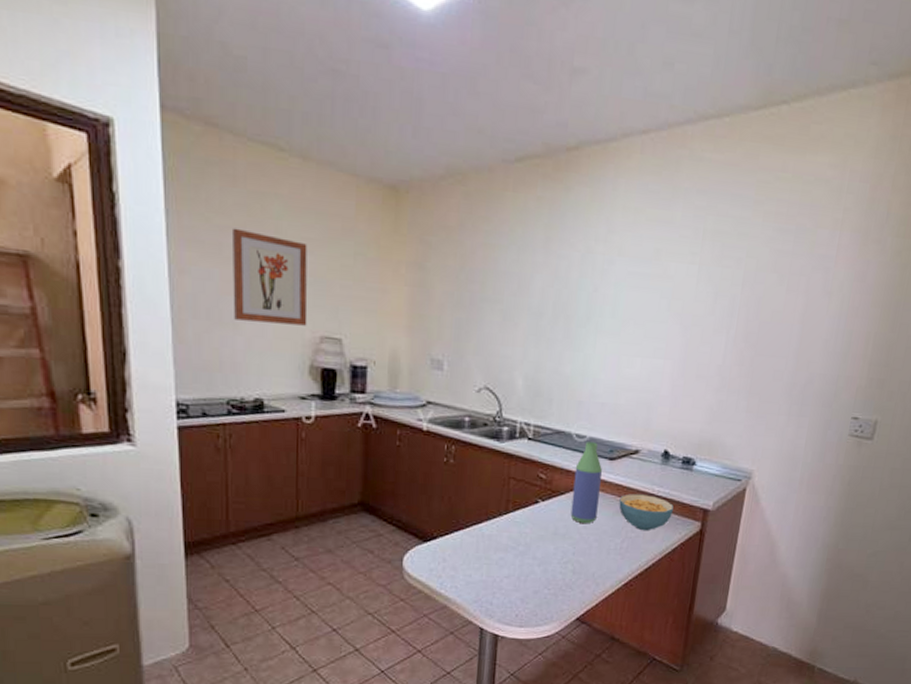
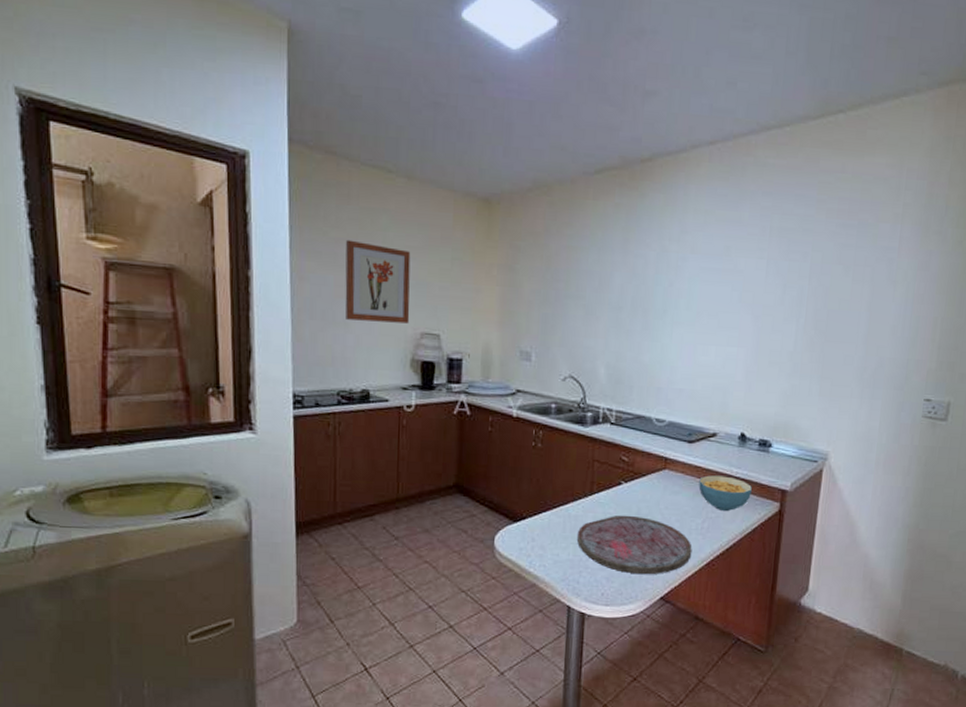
cutting board: none [490,534,610,596] -> present [576,515,692,575]
bottle: present [570,442,602,524] -> none [652,426,682,505]

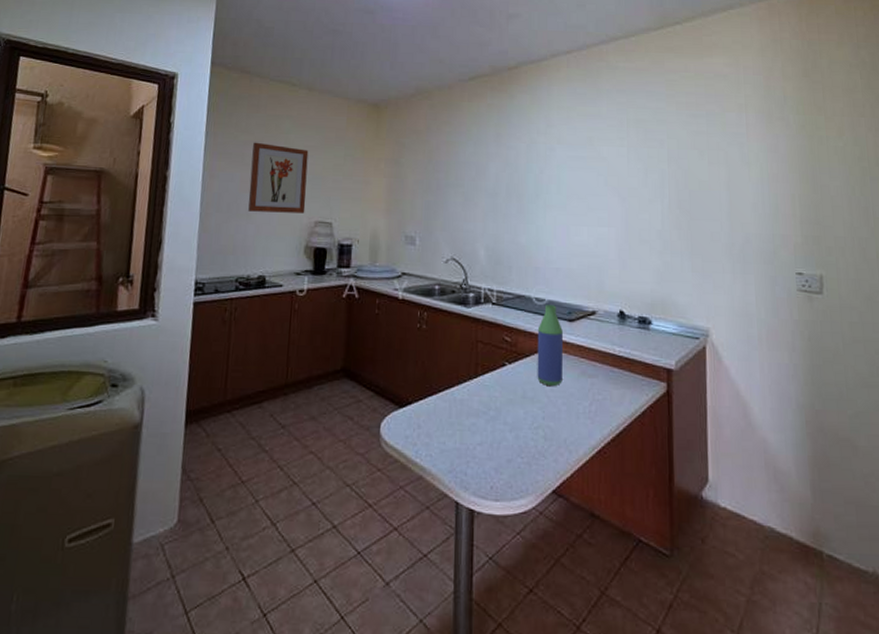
cutting board: present [576,515,692,575] -> none [463,398,582,465]
bottle: none [652,426,682,505] -> present [537,305,563,387]
cereal bowl: present [699,475,752,512] -> none [583,354,636,393]

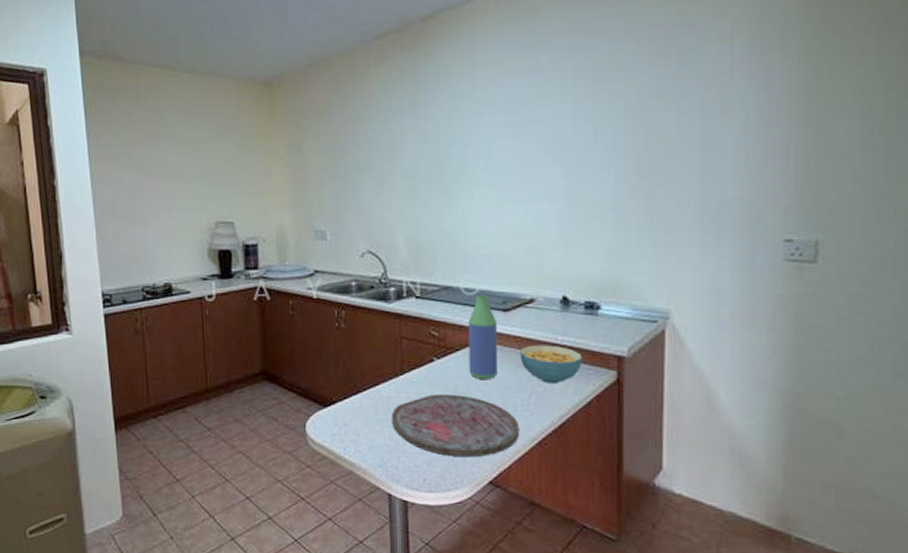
wall art: present [248,142,309,214] -> none [139,139,204,217]
cutting board: none [463,398,582,465] -> present [391,394,520,458]
cereal bowl: none [583,354,636,393] -> present [520,345,582,384]

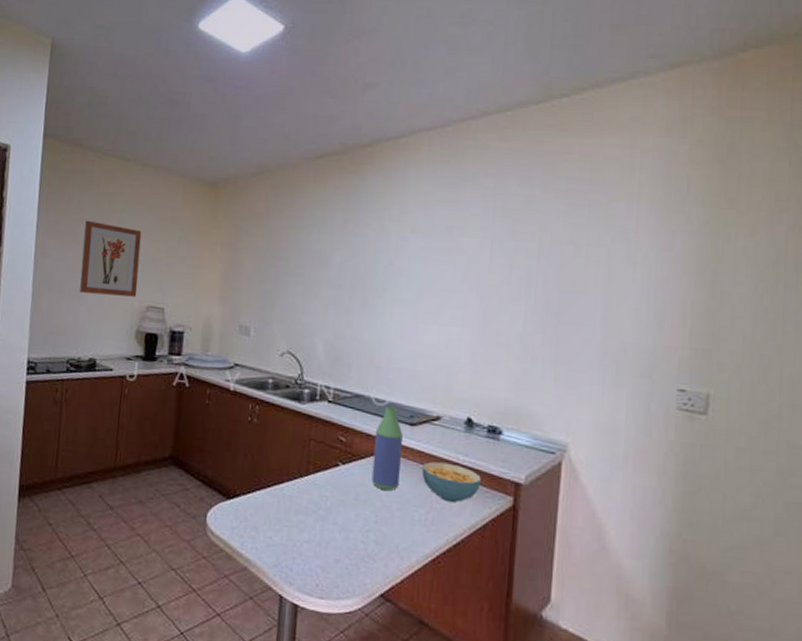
wall art: none [139,139,204,217] -> present [80,220,142,297]
cutting board: present [391,394,520,458] -> none [290,498,415,568]

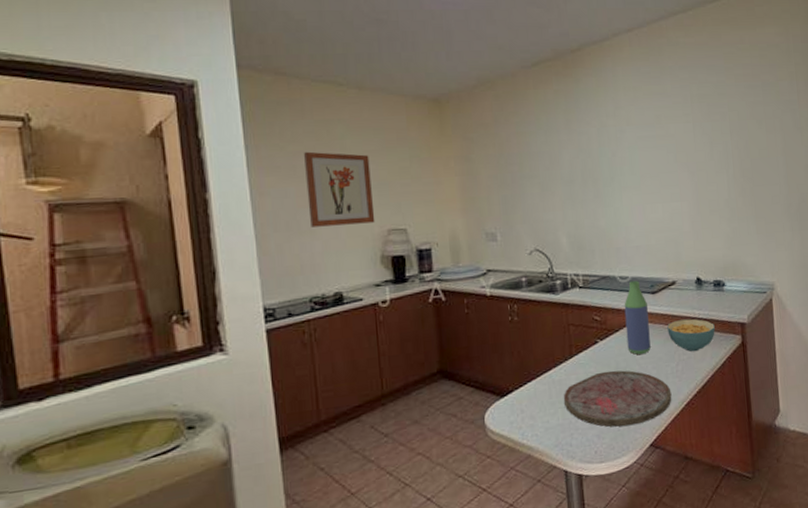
cutting board: none [290,498,415,568] -> present [563,370,672,427]

